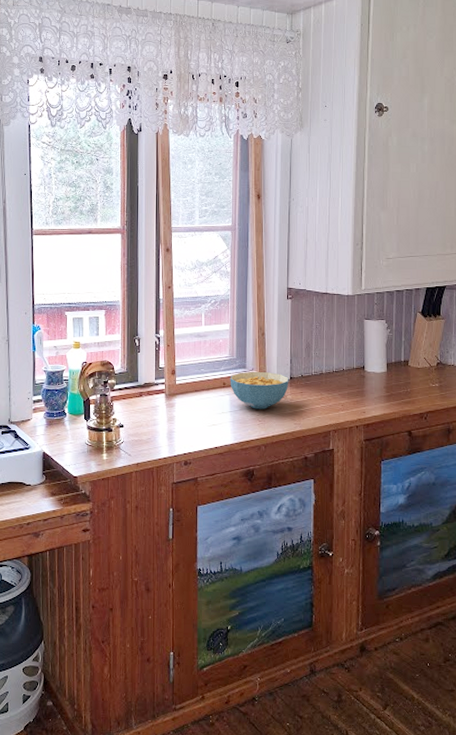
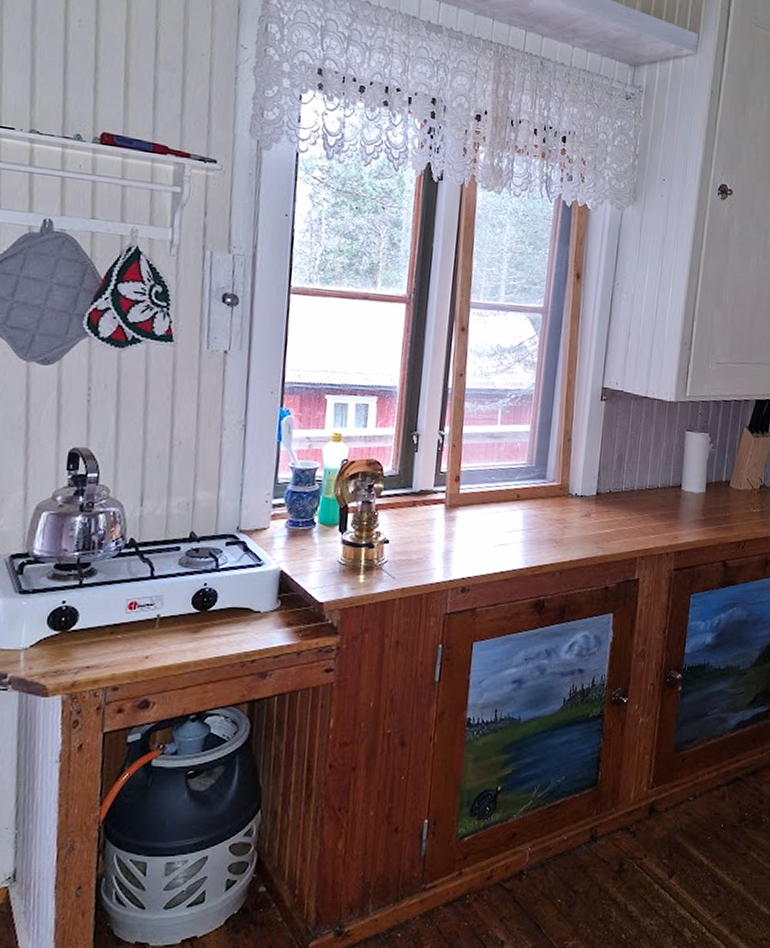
cereal bowl: present [230,371,289,409] -> none [525,483,595,529]

